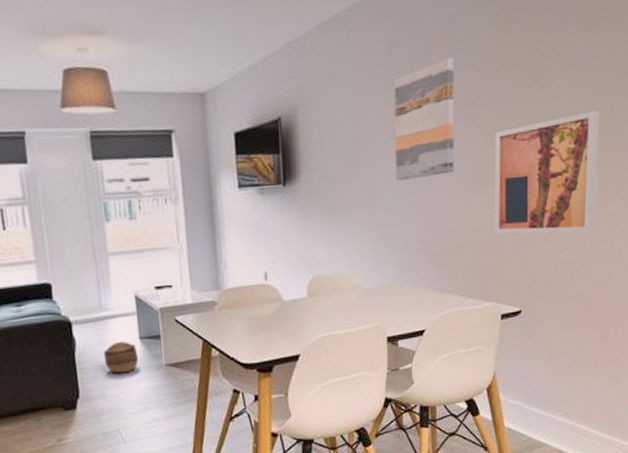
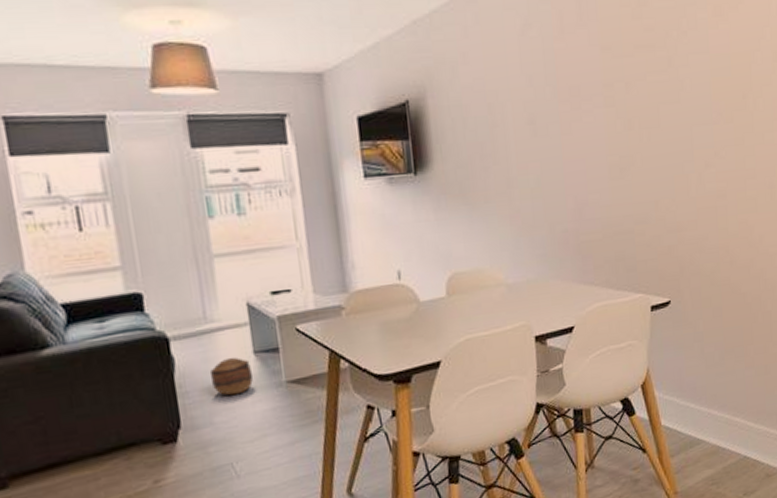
wall art: present [393,56,455,181] -> none [527,39,595,168]
wall art: present [494,111,600,235] -> none [633,96,737,222]

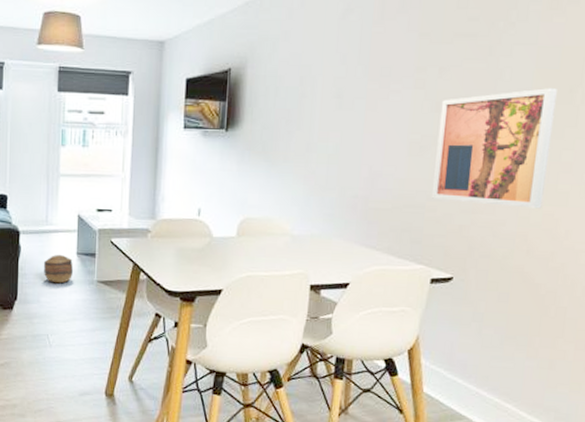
wall art: none [633,96,737,222] -> present [431,88,557,209]

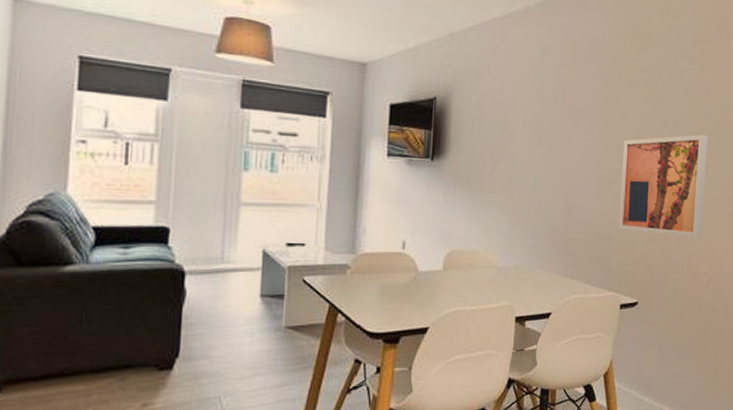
basket: present [43,254,74,284] -> none [216,297,256,333]

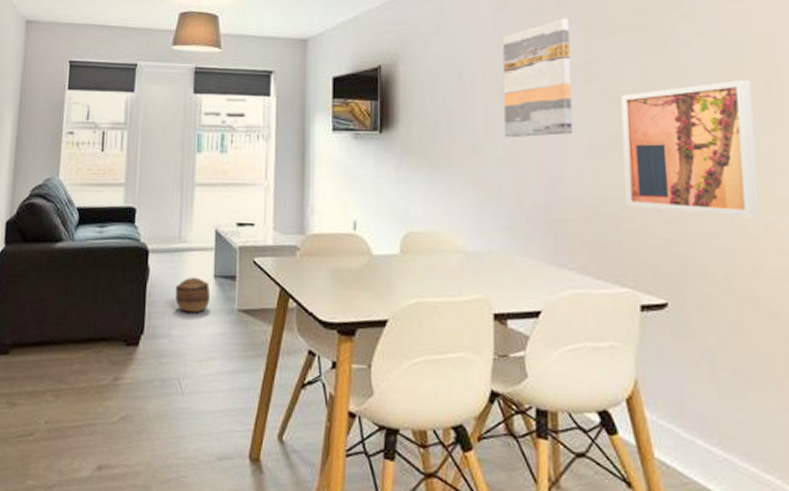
basket: none [216,297,256,333] -> present [175,277,211,313]
wall art: none [536,70,594,171] -> present [502,17,574,138]

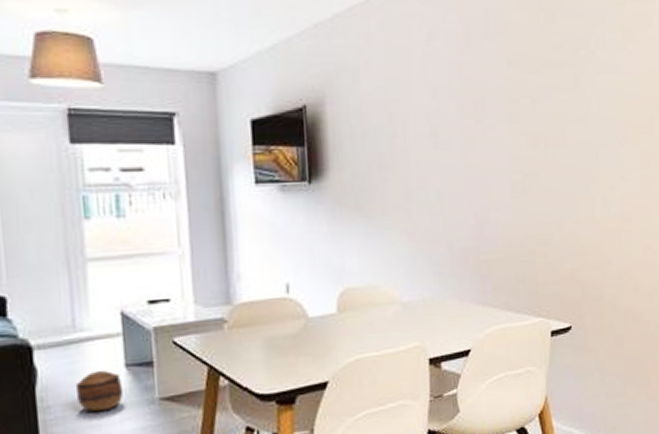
wall art: present [502,17,574,138] -> none [431,53,498,183]
wall art: present [620,80,761,218] -> none [538,118,641,244]

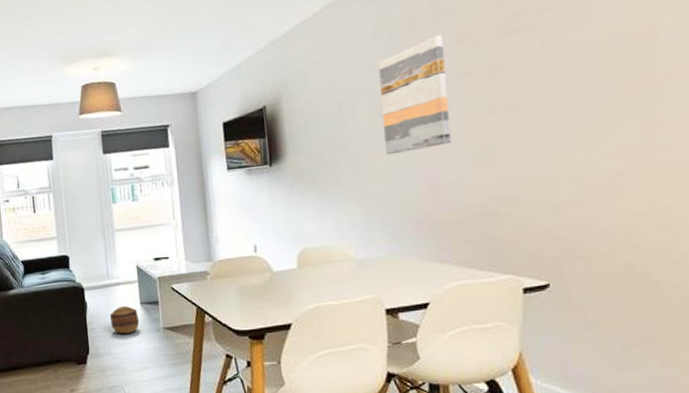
wall art: none [431,53,498,183] -> present [377,34,452,155]

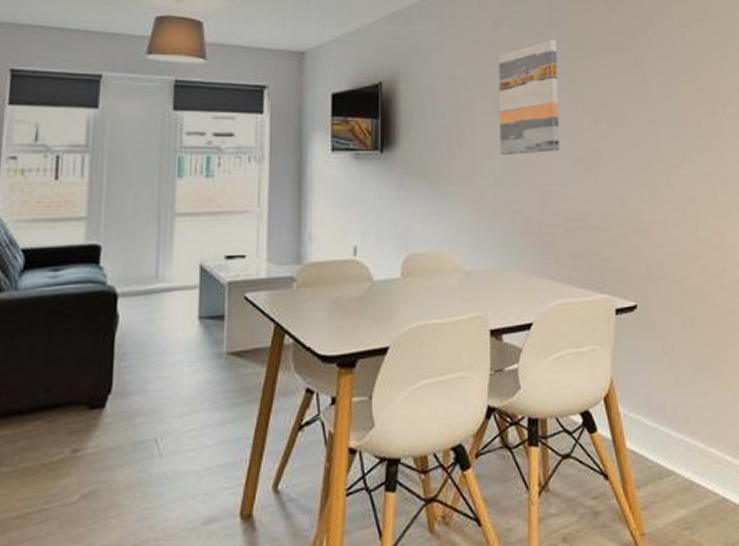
basket: present [109,305,140,334] -> none [151,320,195,363]

